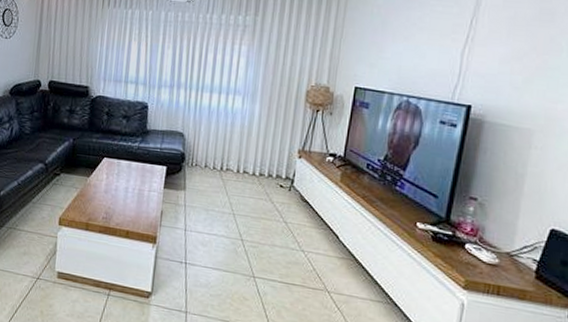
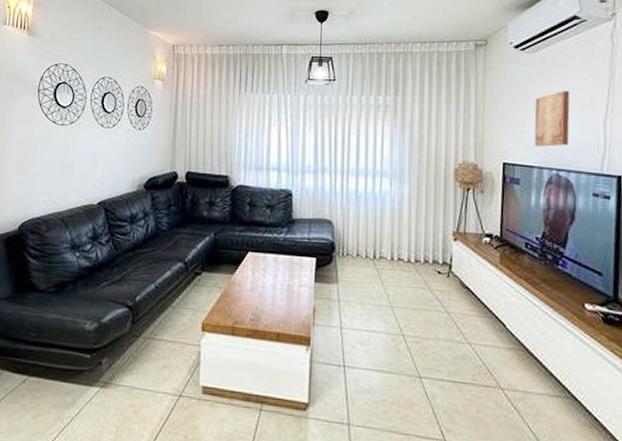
wall art: none [389,18,432,74] -> present [534,91,570,147]

